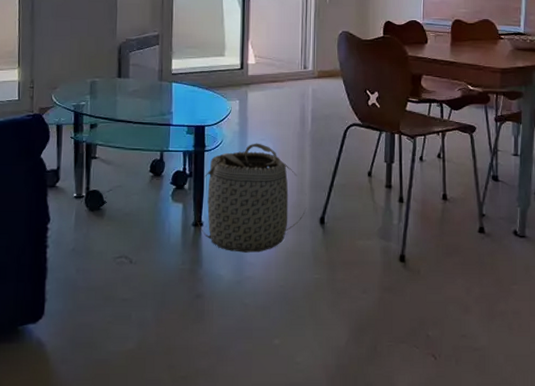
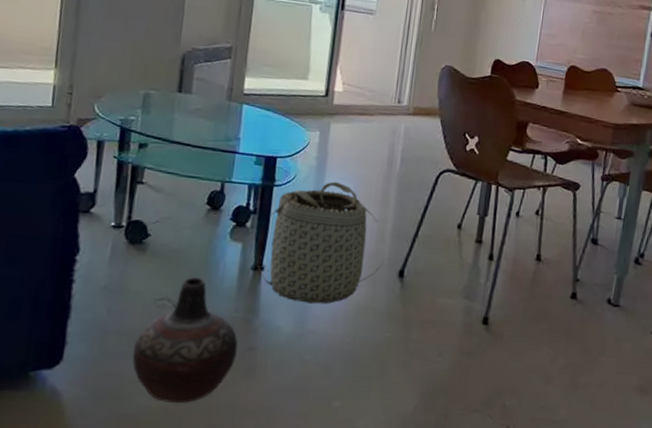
vase: none [100,236,188,348] -> present [132,277,238,404]

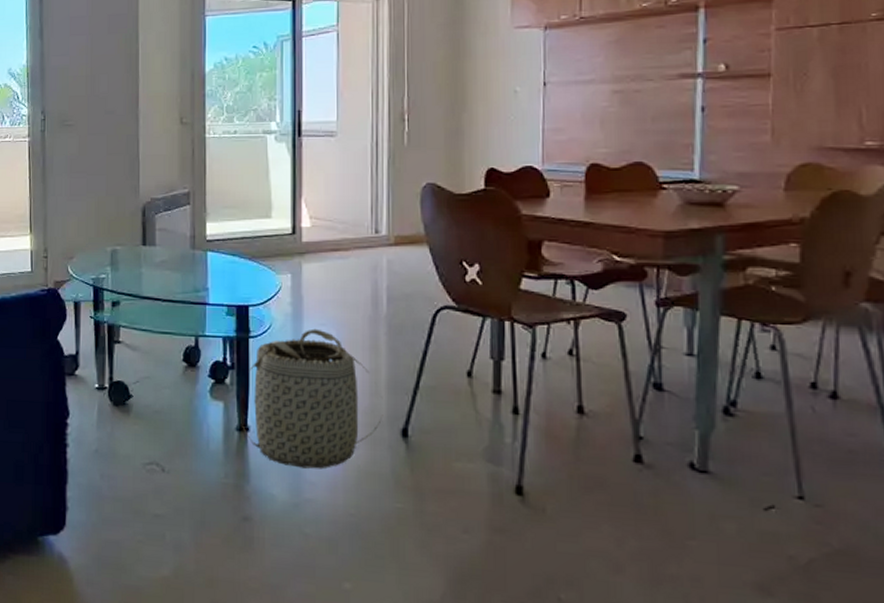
vase: present [132,277,238,404] -> none [128,440,232,577]

